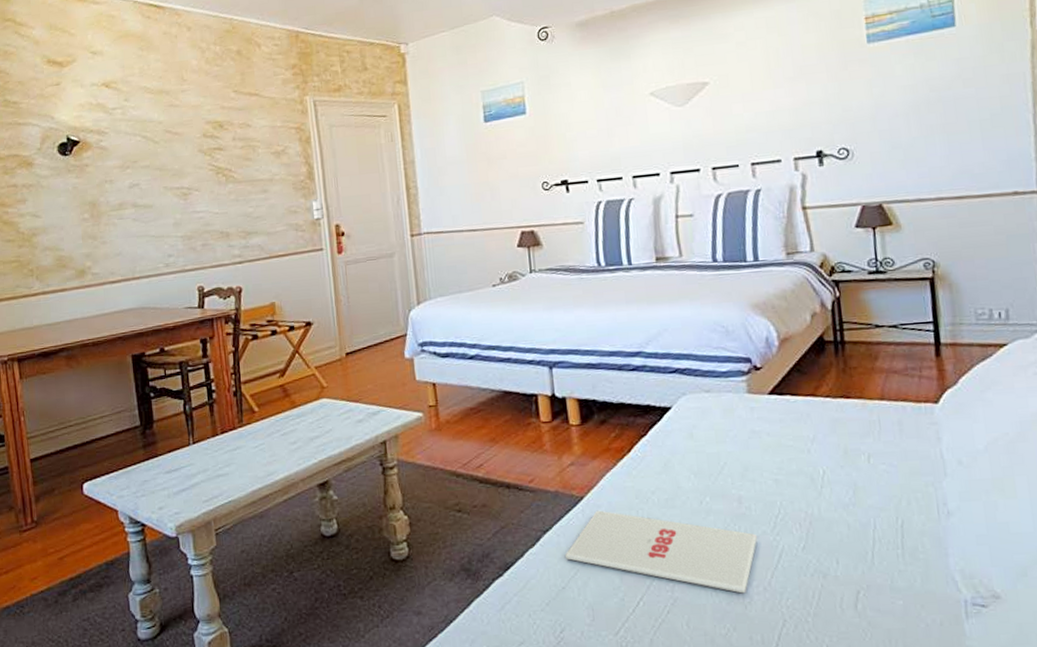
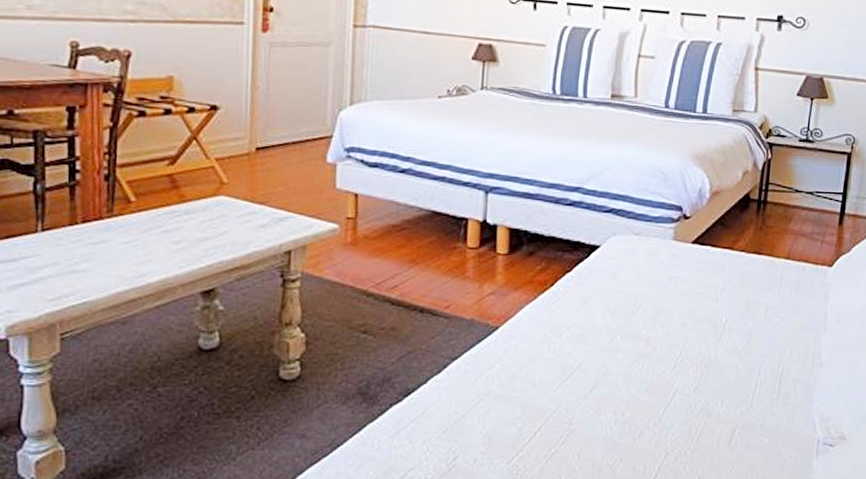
magazine: present [564,510,758,594] -> none [470,341,658,428]

